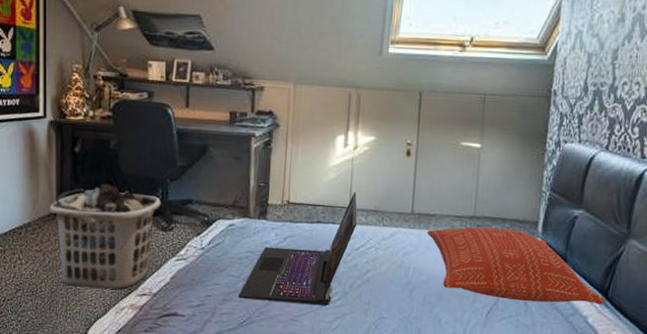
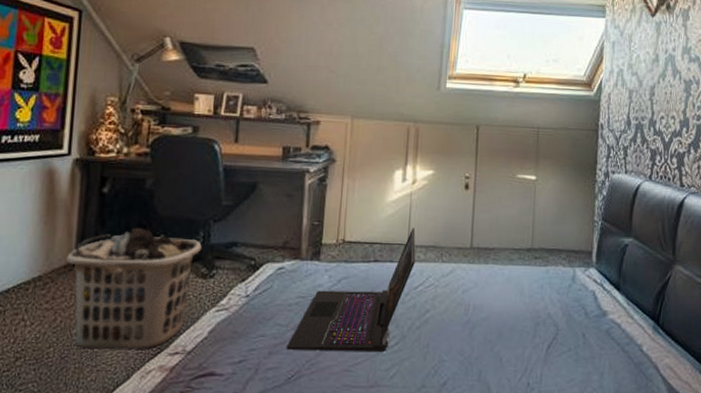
pillow: present [426,227,605,305] -> none [486,259,657,334]

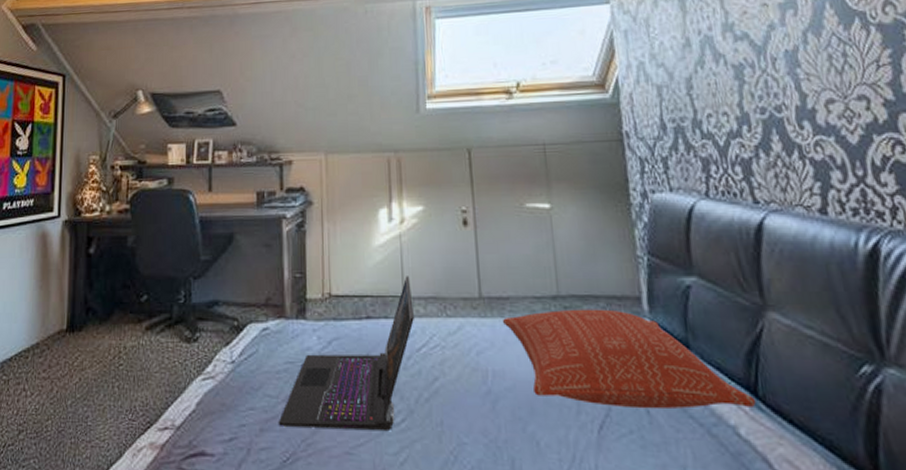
clothes hamper: present [65,227,202,349] -> none [59,288,184,423]
pillow: none [486,259,657,334] -> present [502,309,756,409]

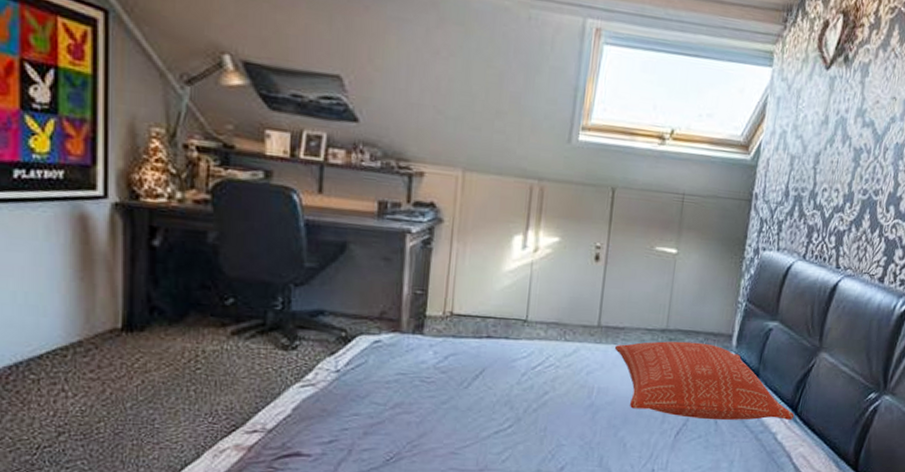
laptop: present [279,276,414,430] -> none [385,302,536,434]

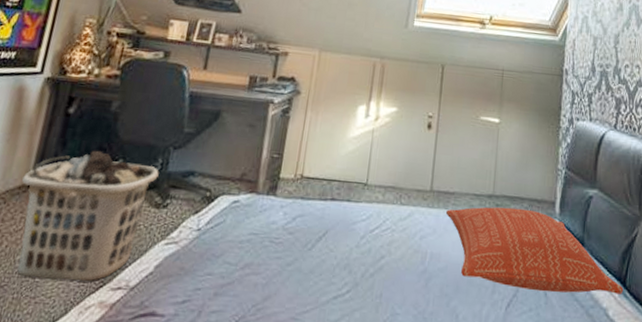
clothes hamper: none [111,288,281,425] -> present [17,150,159,281]

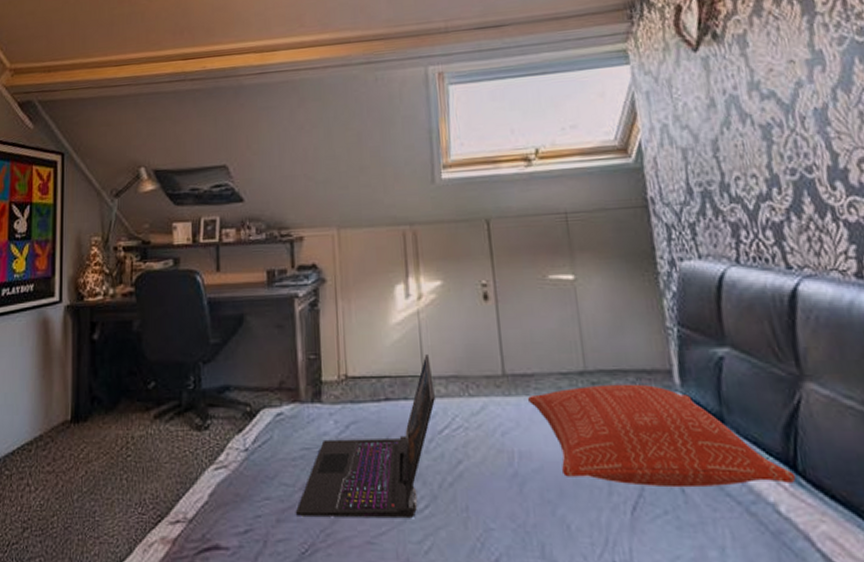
clothes hamper: present [17,150,159,281] -> none [63,375,193,517]
laptop: none [233,166,375,300] -> present [296,354,435,517]

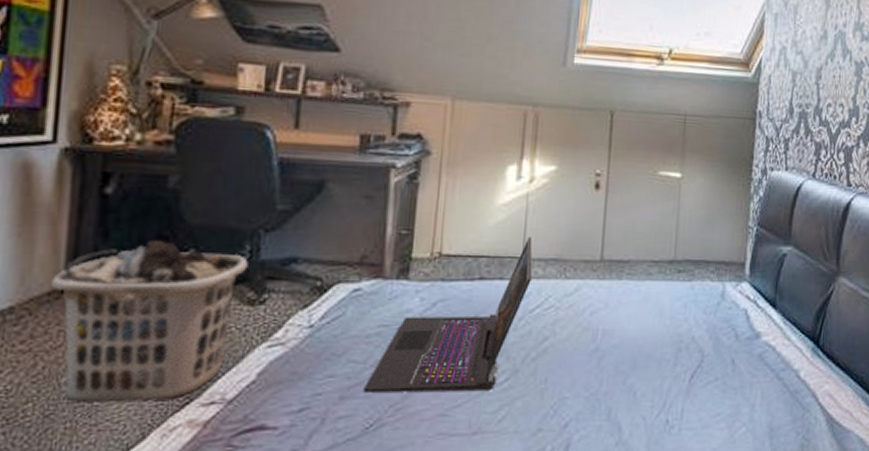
clothes hamper: none [63,375,193,517] -> present [49,239,248,402]
pillow: present [527,384,796,488] -> none [619,272,817,359]

